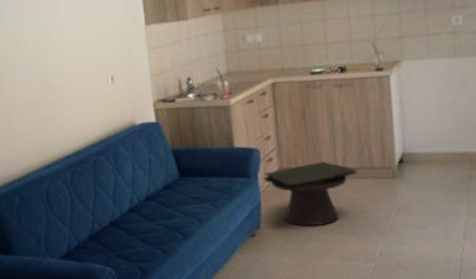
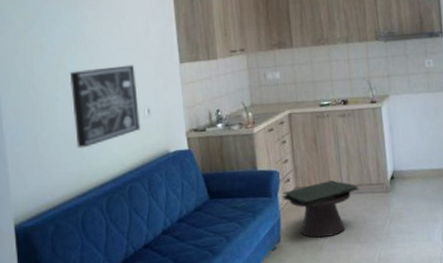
wall art: none [29,27,105,118] -> present [70,64,141,148]

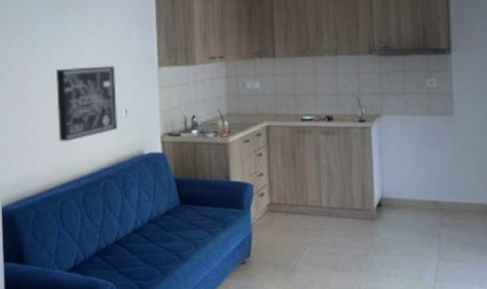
side table: present [281,180,359,238] -> none [254,200,340,259]

